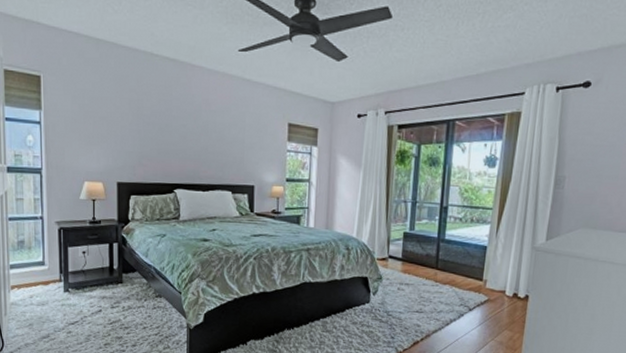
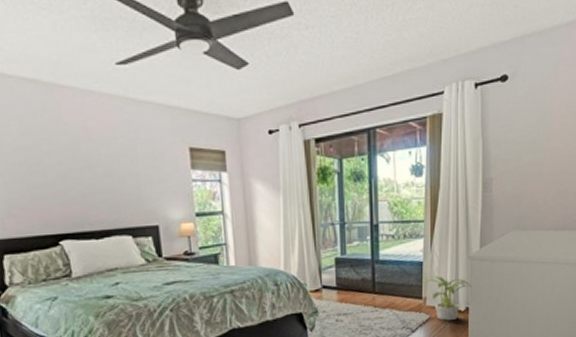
potted plant: none [483,261,534,305] -> present [421,275,472,321]

